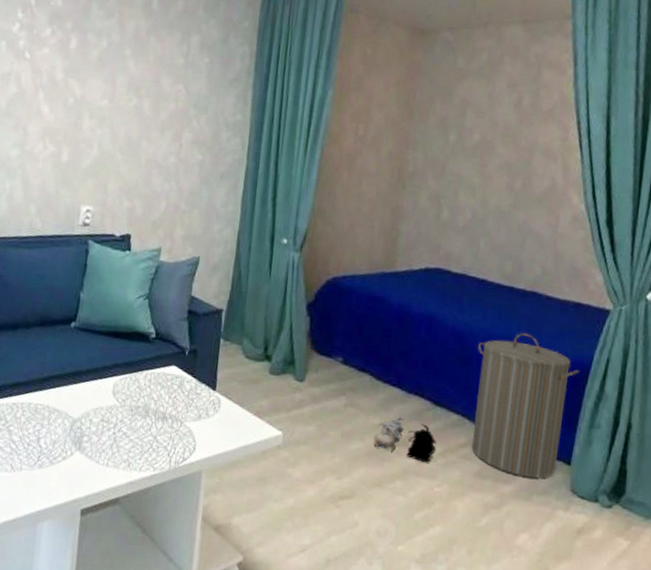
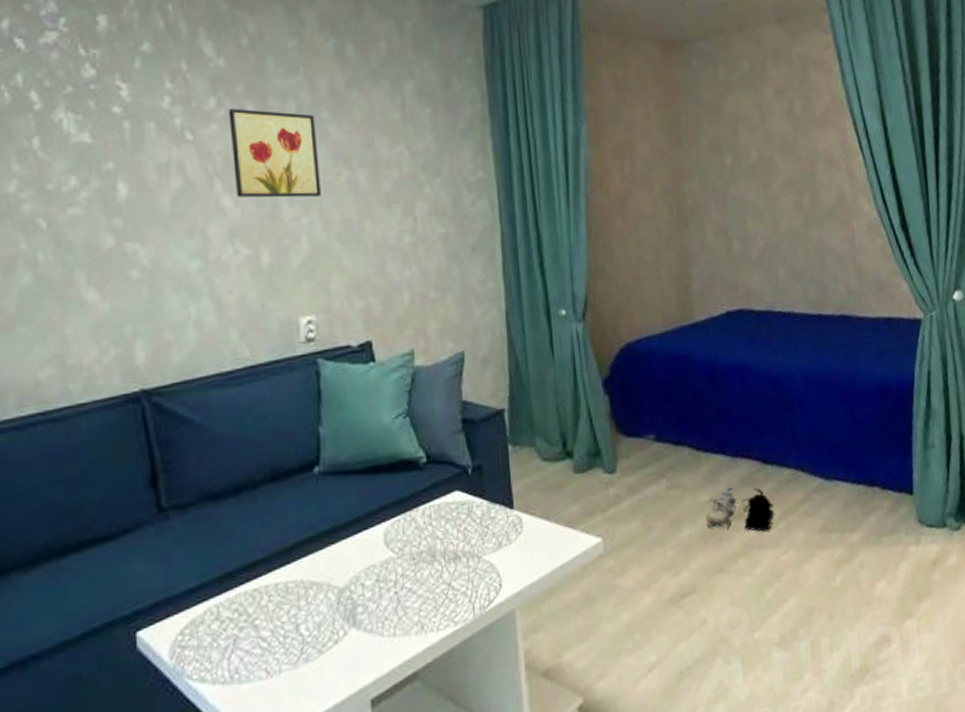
wall art: none [53,38,120,115] -> present [228,108,321,198]
laundry hamper: present [471,332,579,478] -> none [797,361,903,520]

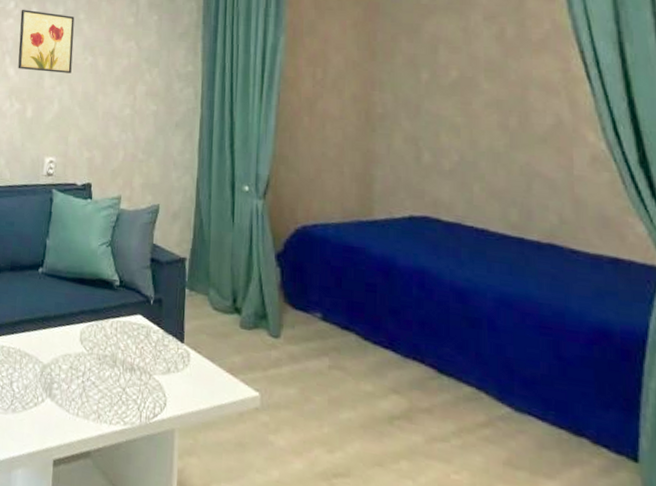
shoe: present [706,486,775,532] -> none [368,384,449,443]

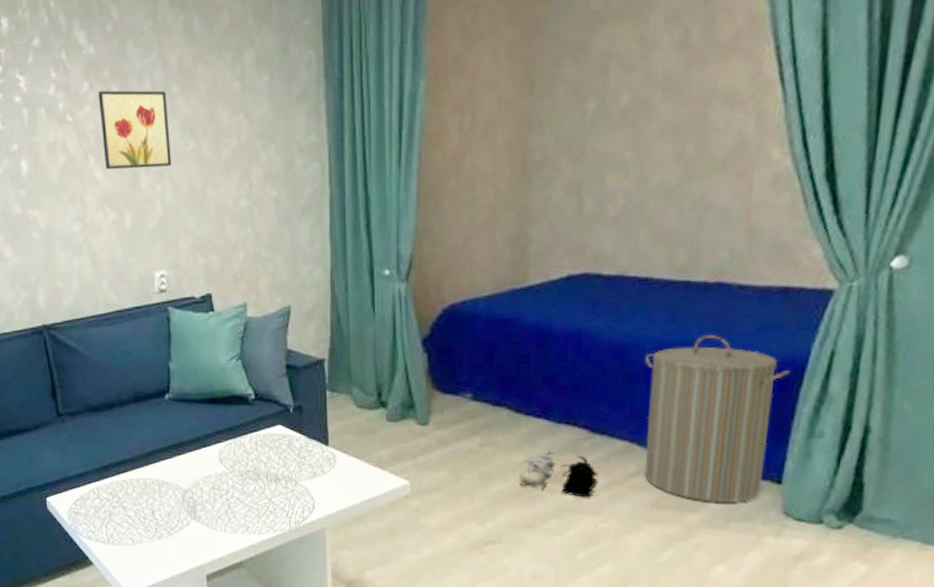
shoe: none [368,384,449,443] -> present [519,450,599,498]
laundry hamper: none [487,291,631,476] -> present [644,334,790,502]

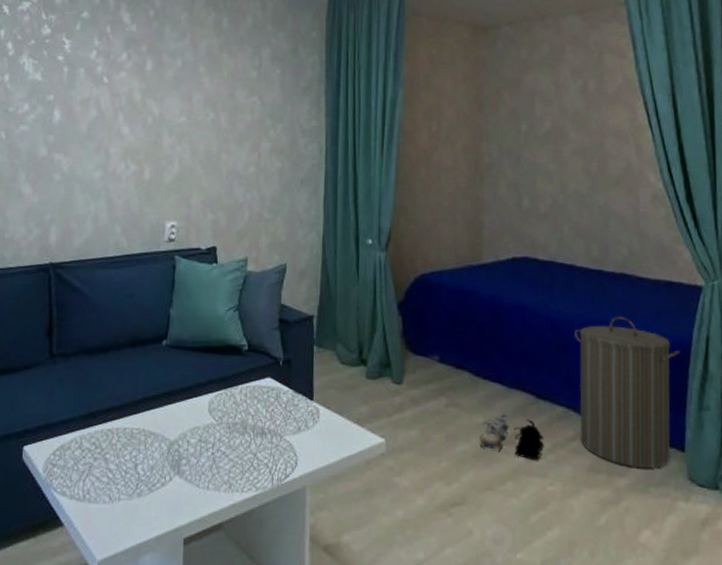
wall art: present [98,90,171,170] -> none [132,61,194,131]

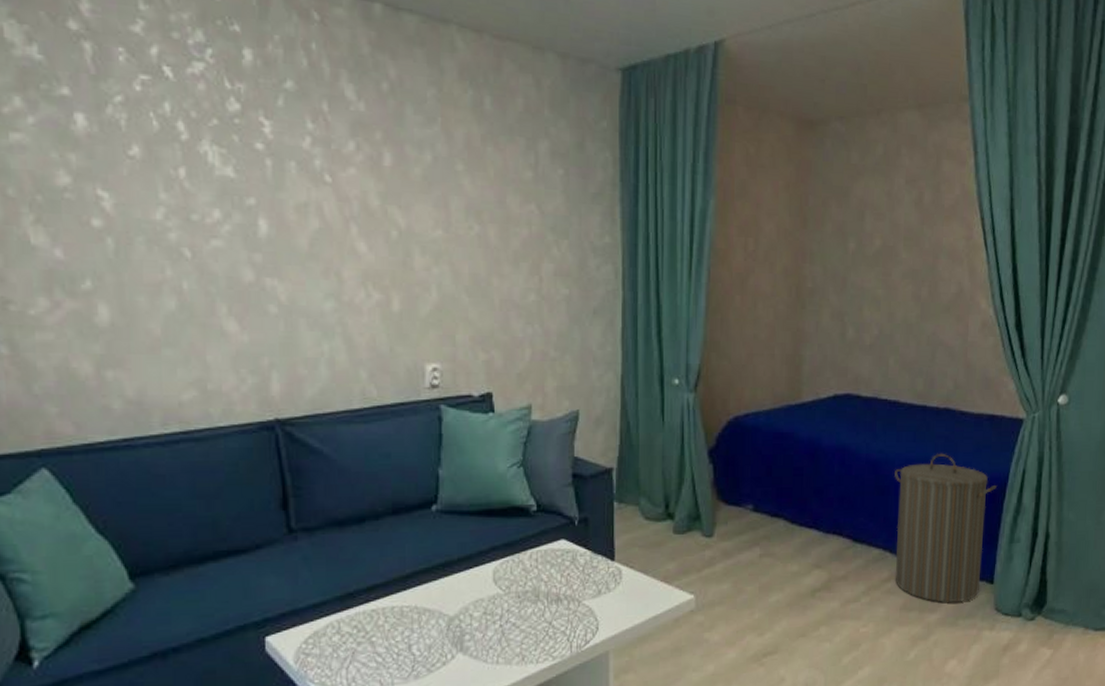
shoe: present [479,413,545,461] -> none [794,559,860,604]

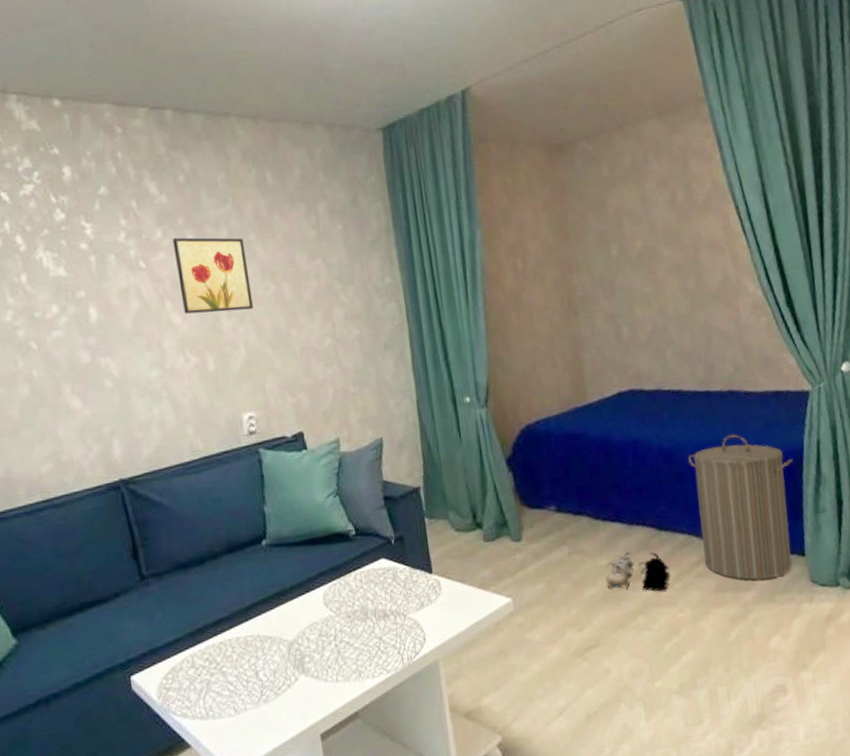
wall art: none [366,153,452,248] -> present [172,237,253,314]
shoe: none [794,559,860,604] -> present [605,550,670,592]

